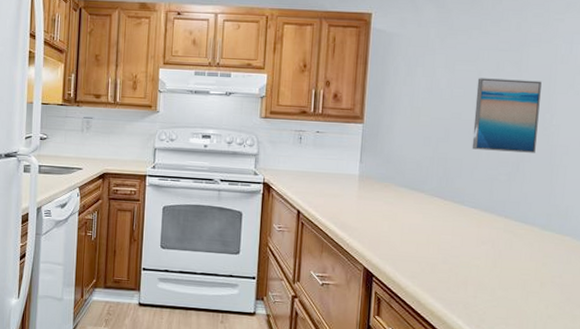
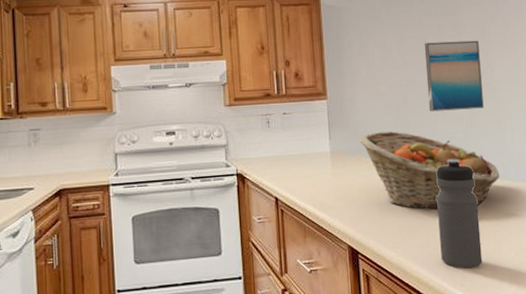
fruit basket: none [392,162,541,252] -> present [360,131,499,210]
water bottle: none [460,200,511,312] -> present [436,159,483,269]

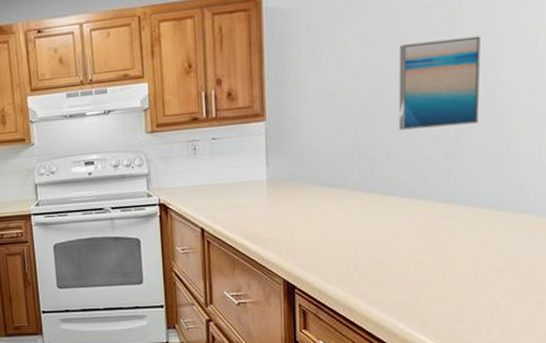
fruit basket: present [360,131,499,210] -> none [305,155,490,244]
water bottle: present [436,159,483,269] -> none [399,186,456,310]

